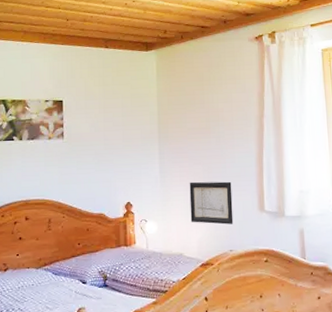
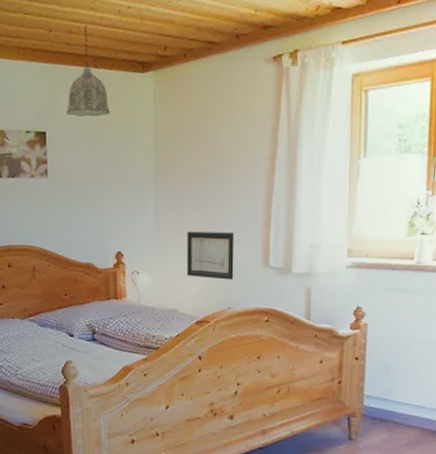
pendant lamp: none [81,15,120,87] -> present [67,25,111,117]

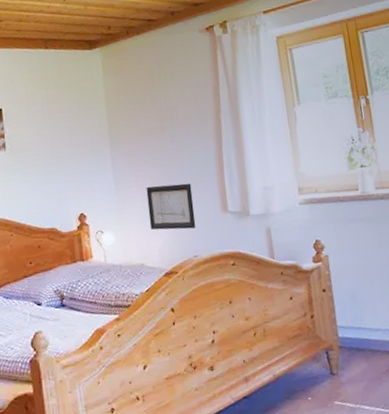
pendant lamp: present [67,25,111,117] -> none [21,13,64,92]

